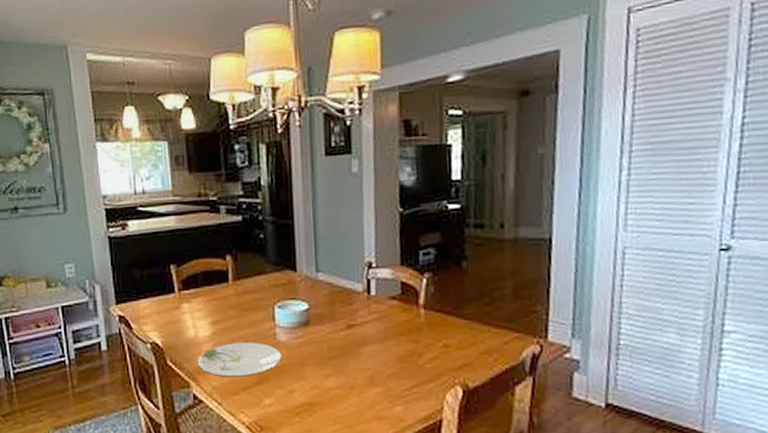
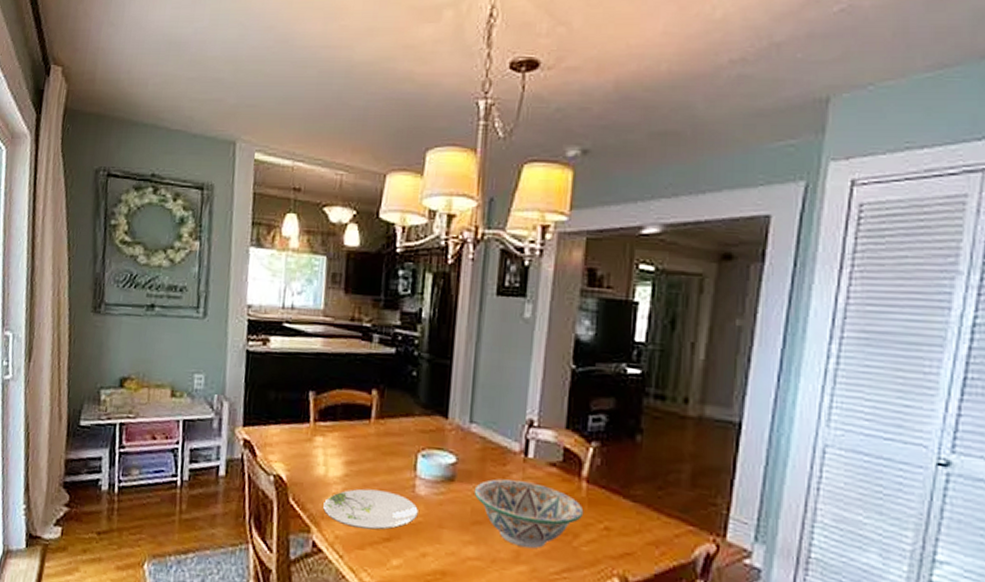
decorative bowl: none [327,316,425,373] -> present [474,479,584,549]

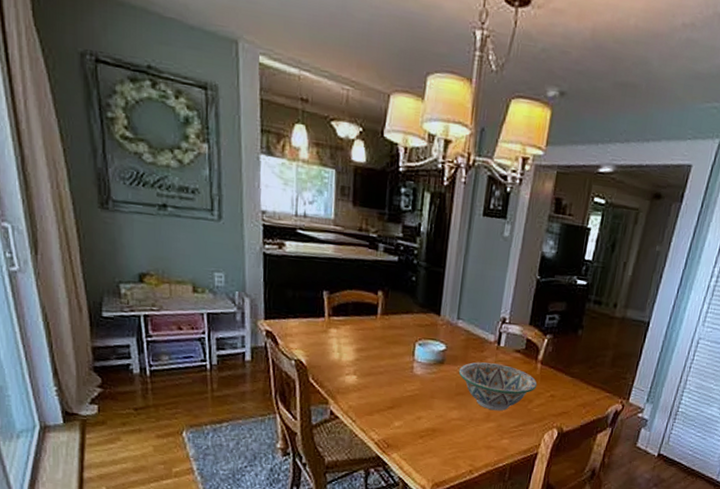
plate: present [323,488,418,530] -> none [338,370,415,401]

